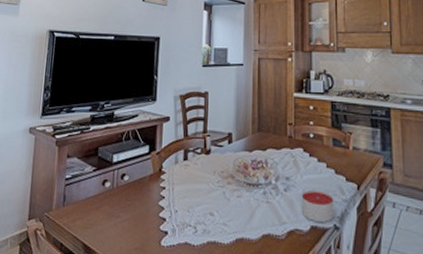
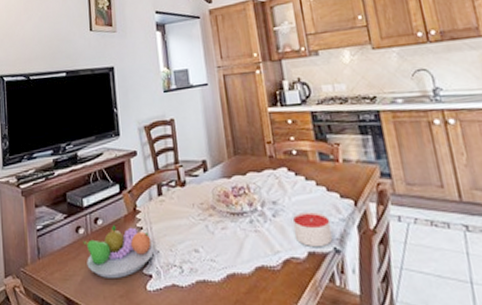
fruit bowl: none [107,182,172,232] -> present [83,224,154,278]

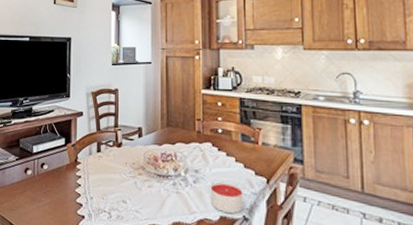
fruit bowl: present [83,224,154,278] -> none [30,171,88,215]

